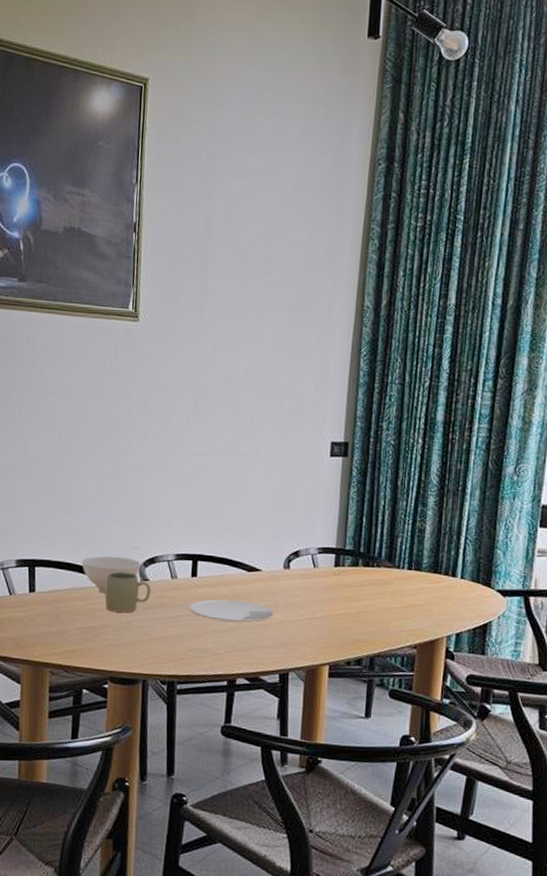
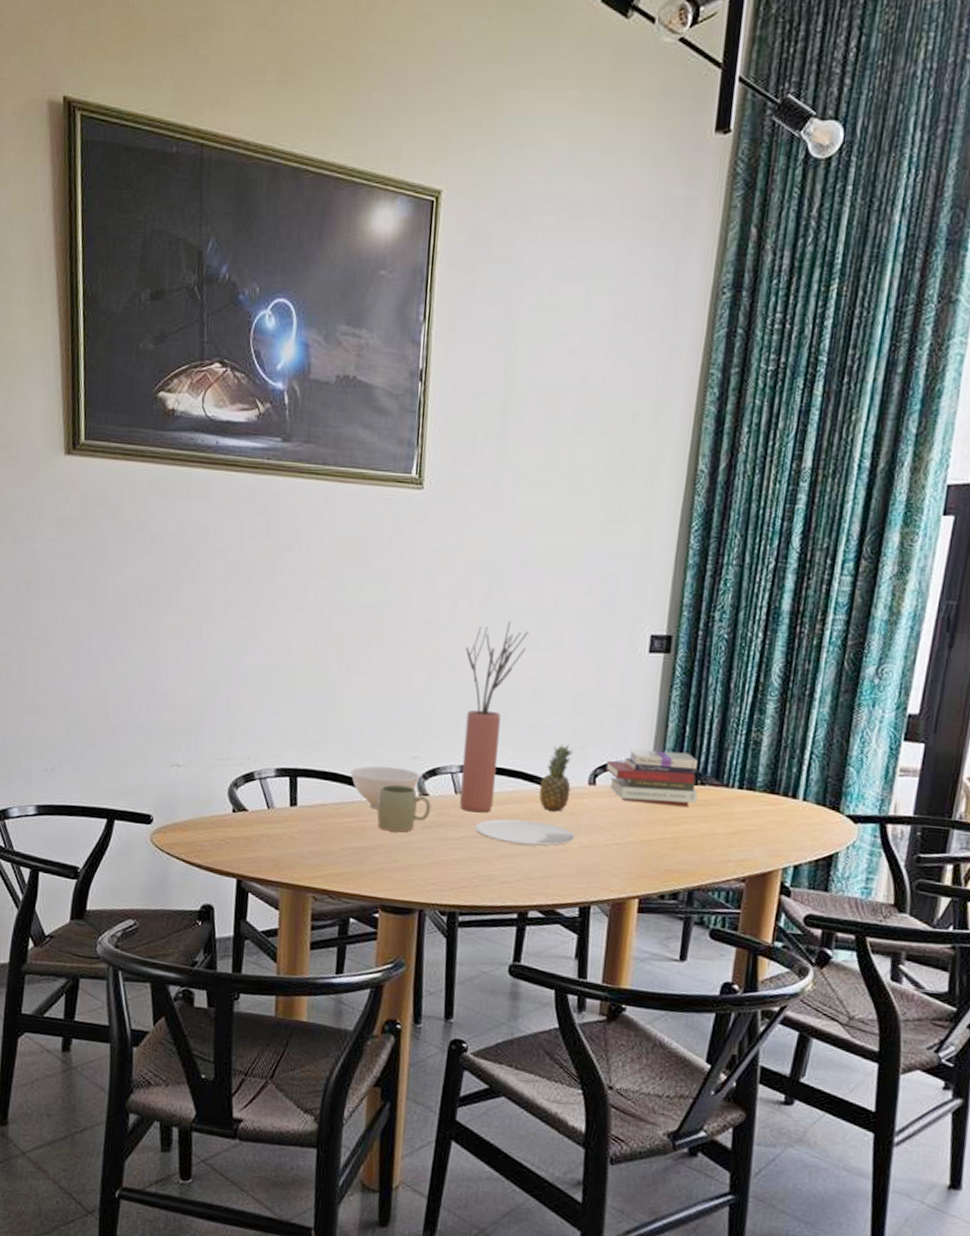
vase: none [175,431,230,595] -> present [459,621,529,813]
fruit: none [242,534,271,592] -> present [538,743,575,812]
books: none [297,537,375,585] -> present [605,748,699,806]

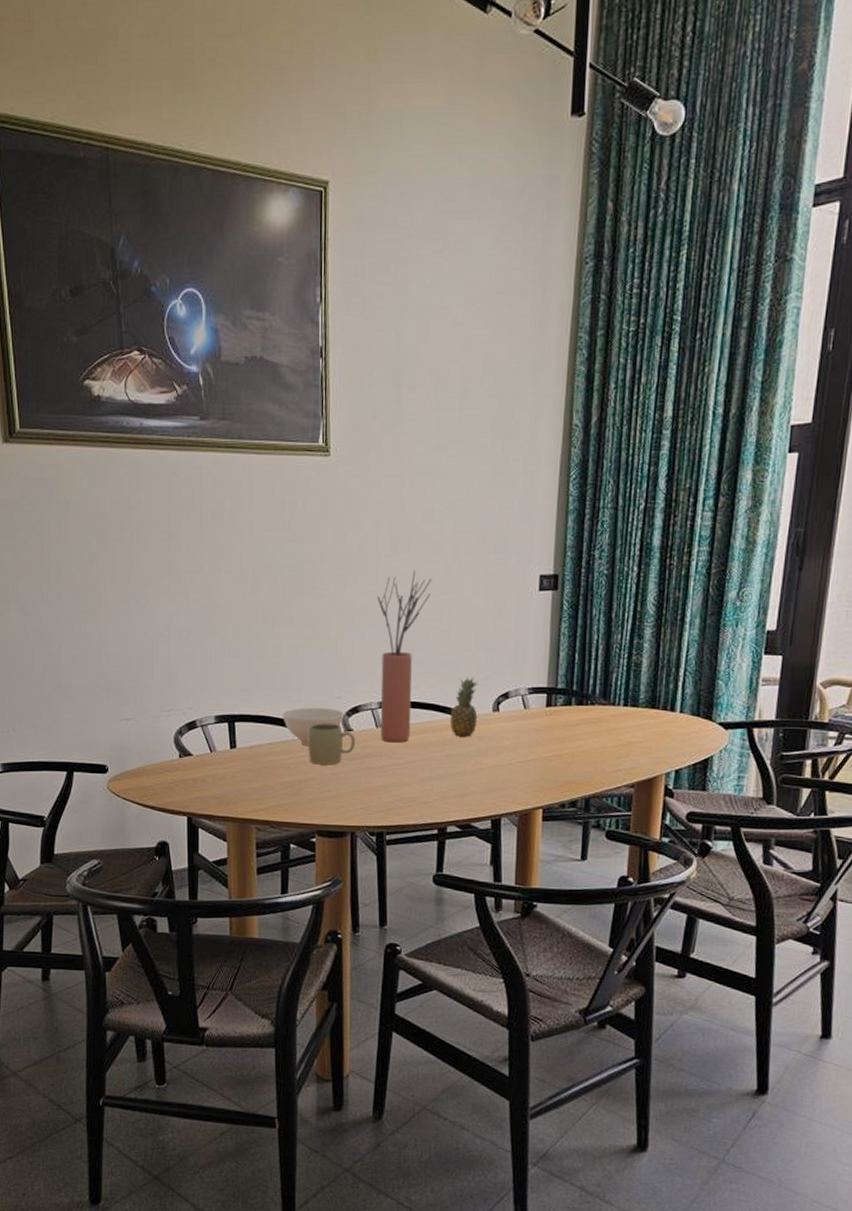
plate: present [475,819,575,847] -> none [395,746,484,769]
books: present [605,748,699,806] -> none [507,677,589,724]

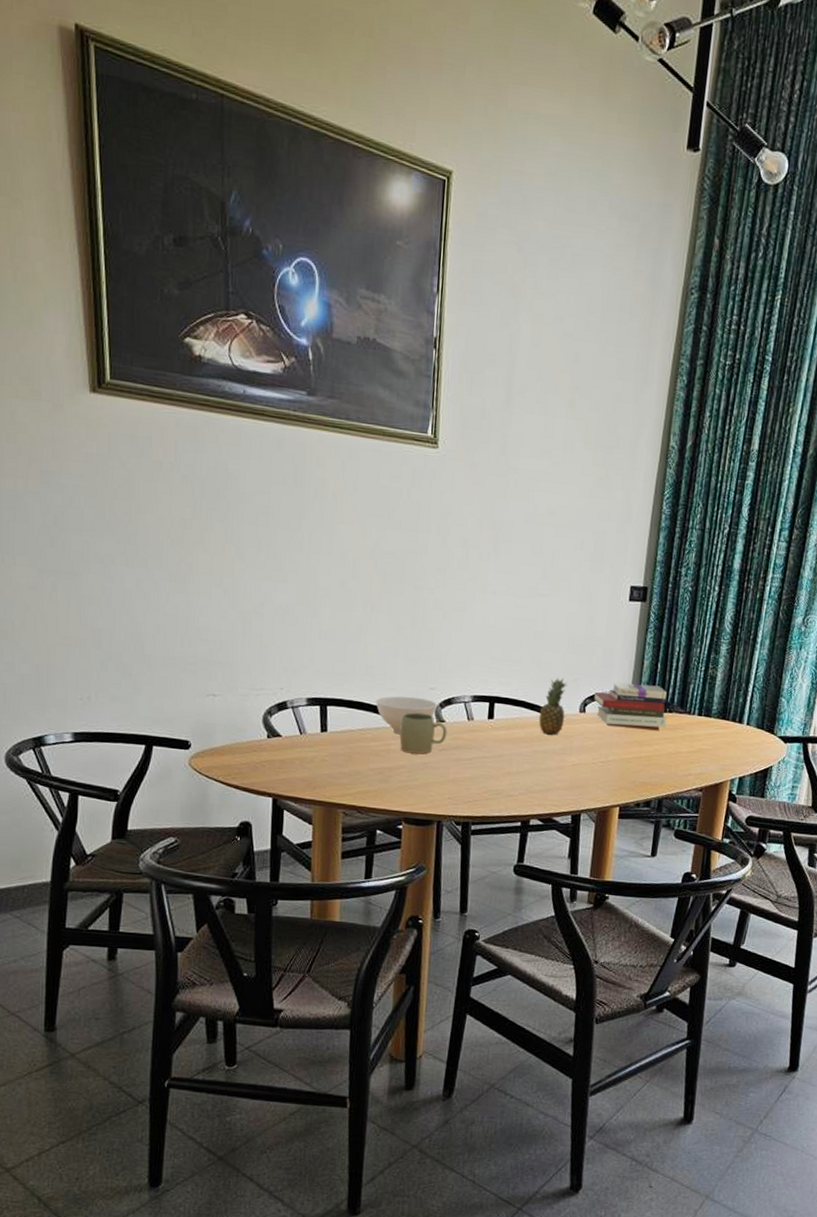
vase: present [377,570,432,743] -> none [471,570,530,737]
books: none [507,677,589,724] -> present [593,681,667,730]

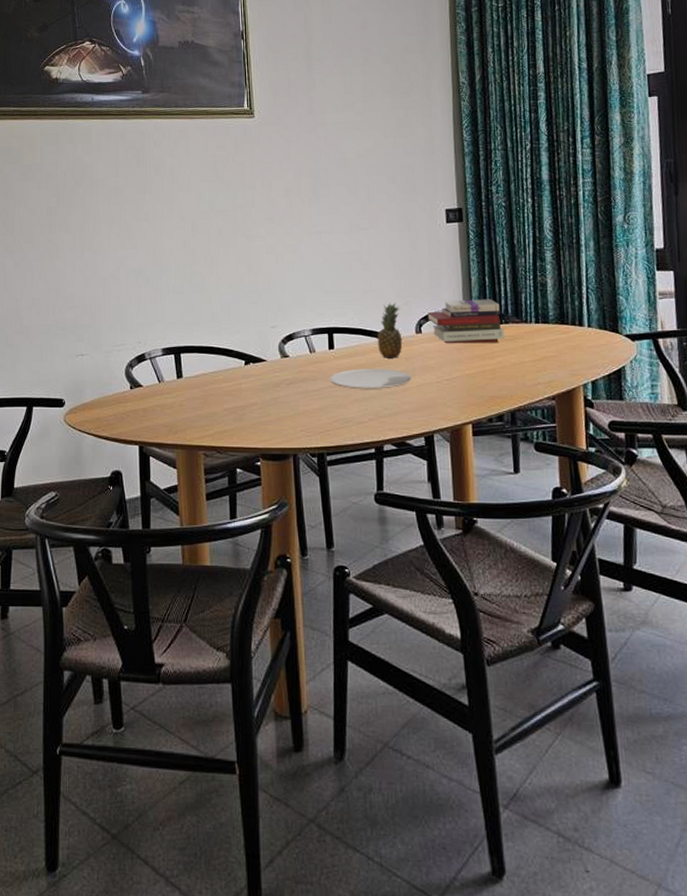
bowl: present [375,696,438,735] -> none [223,336,281,374]
mug: present [399,712,447,754] -> none [248,350,292,390]
plate: none [485,741,569,765] -> present [330,368,412,389]

